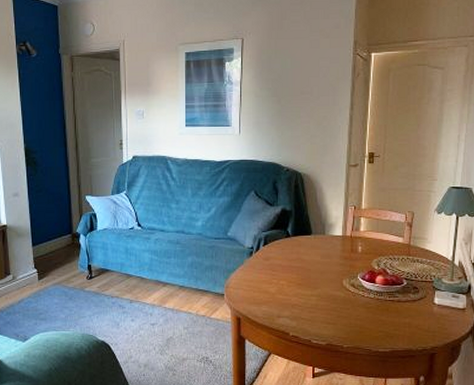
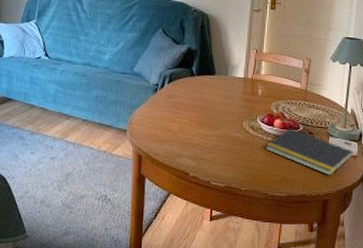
notepad: none [367,284,462,330] -> present [265,129,354,176]

